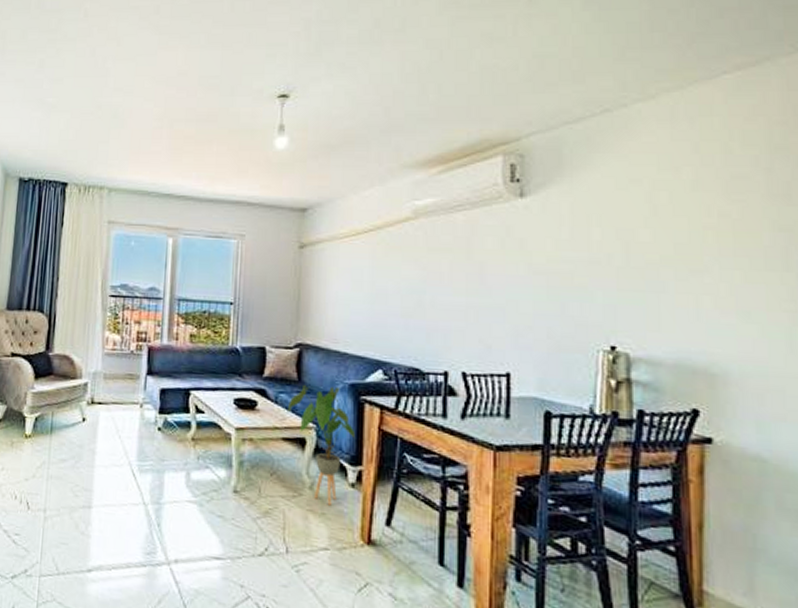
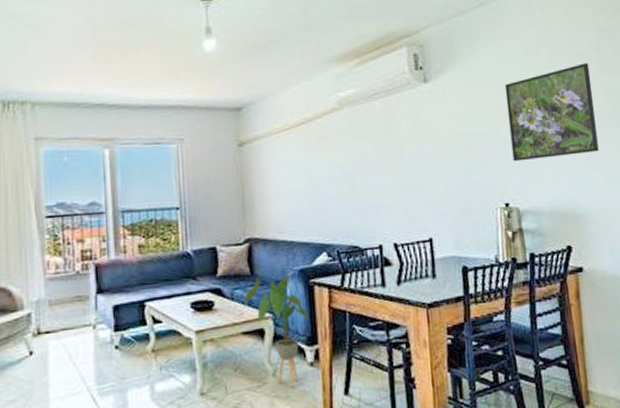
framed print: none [626,188,755,300] -> present [504,63,599,162]

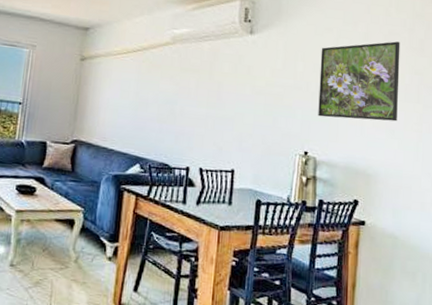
house plant: present [244,274,308,388] -> none [62,174,114,276]

